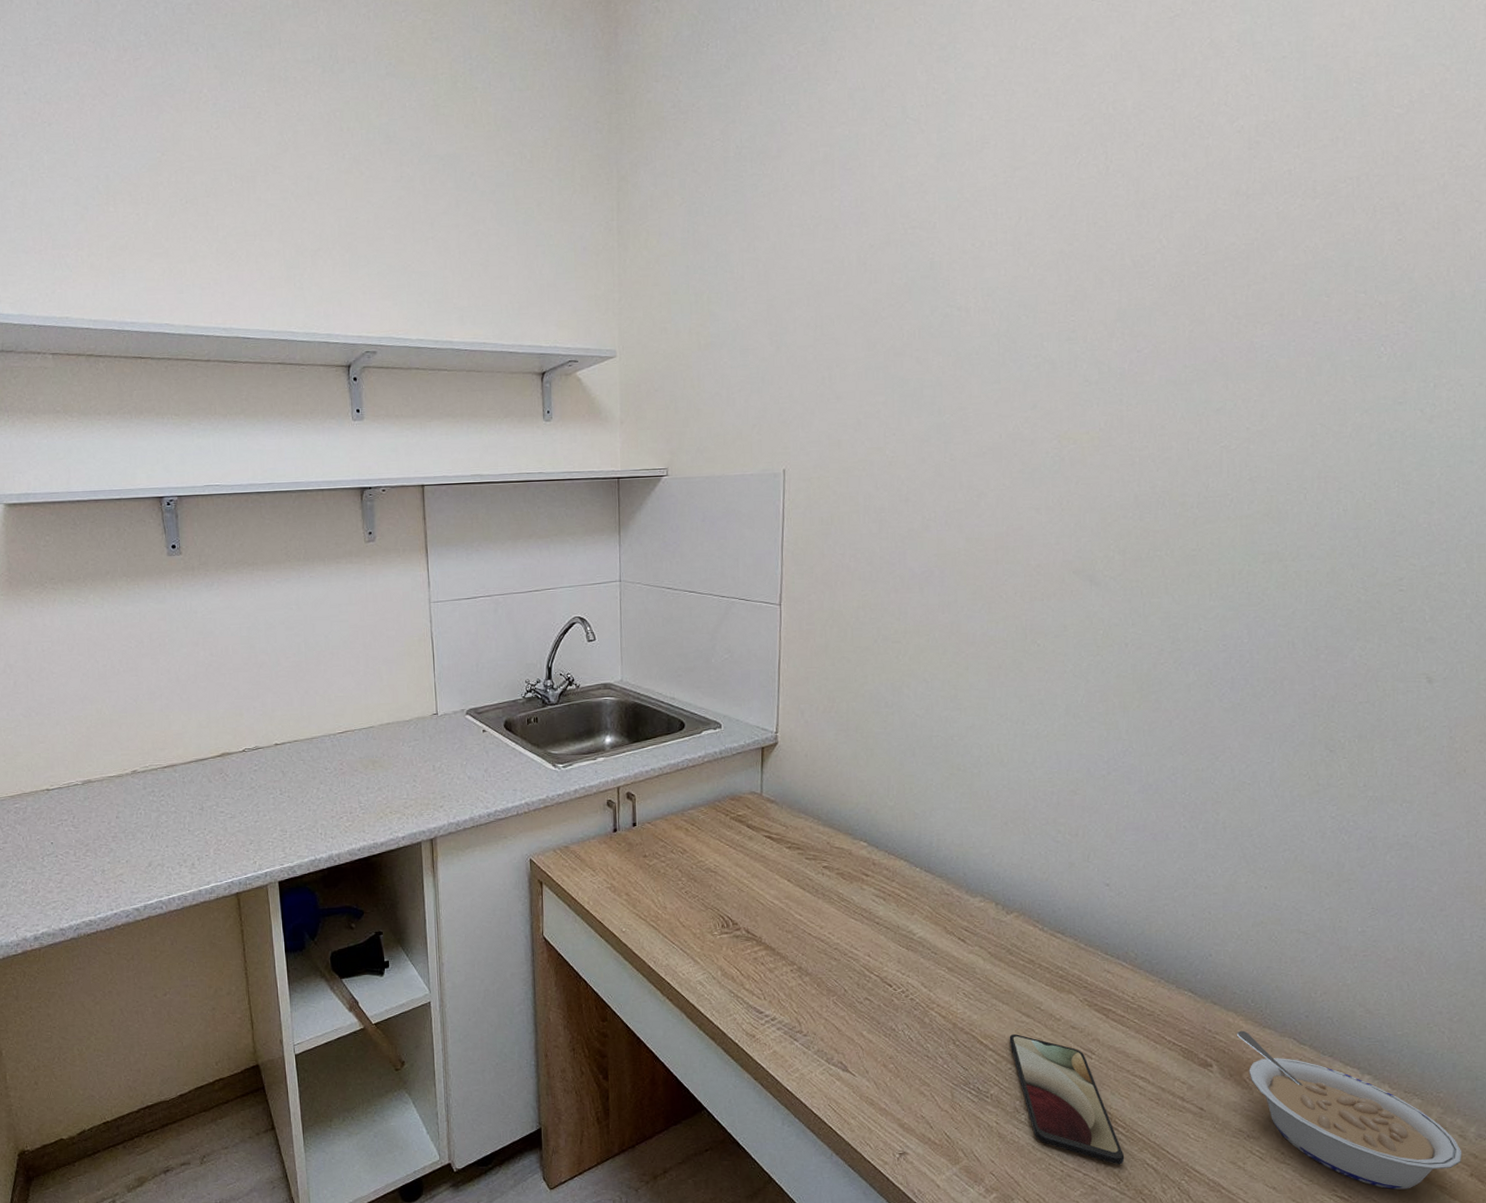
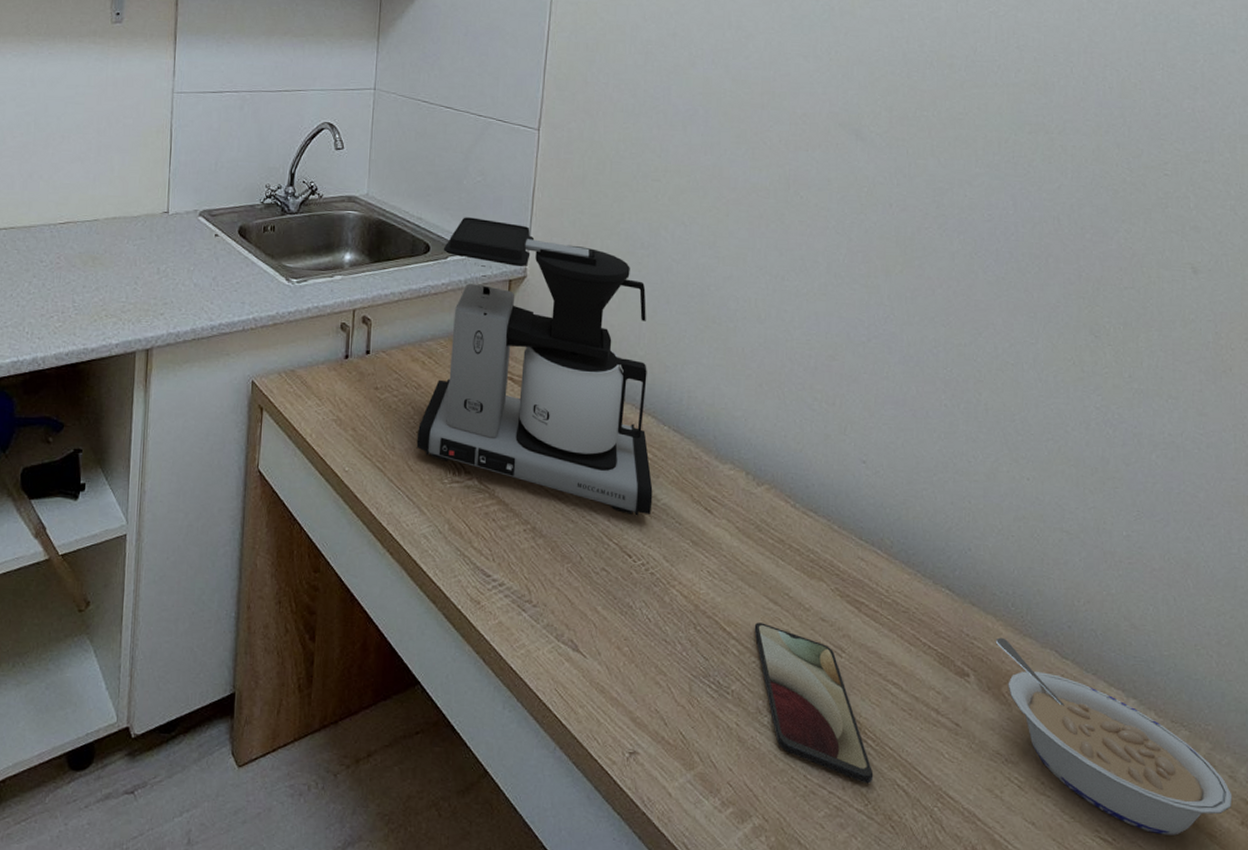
coffee maker: none [686,693,909,950] -> present [416,217,653,516]

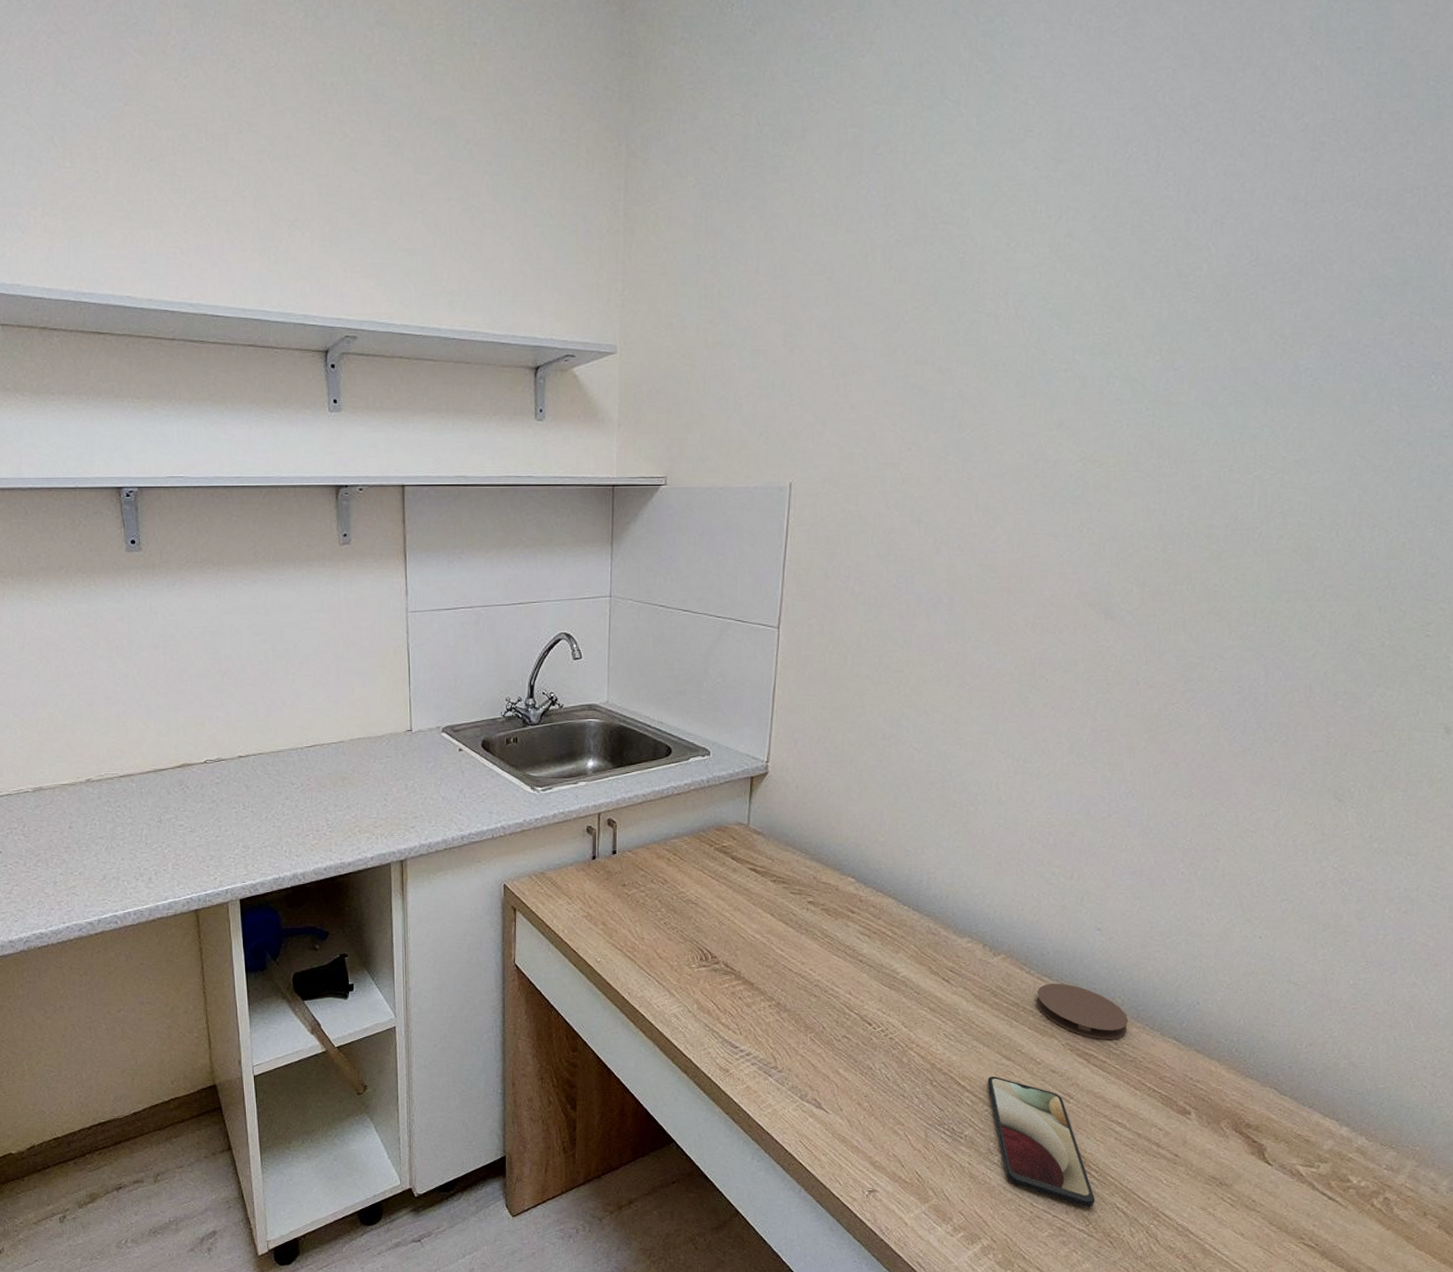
coffee maker: present [416,217,653,516] -> none [664,718,893,989]
coaster: none [802,519,899,587] -> present [1036,983,1128,1040]
legume: present [995,637,1233,836] -> none [1217,1079,1433,1239]

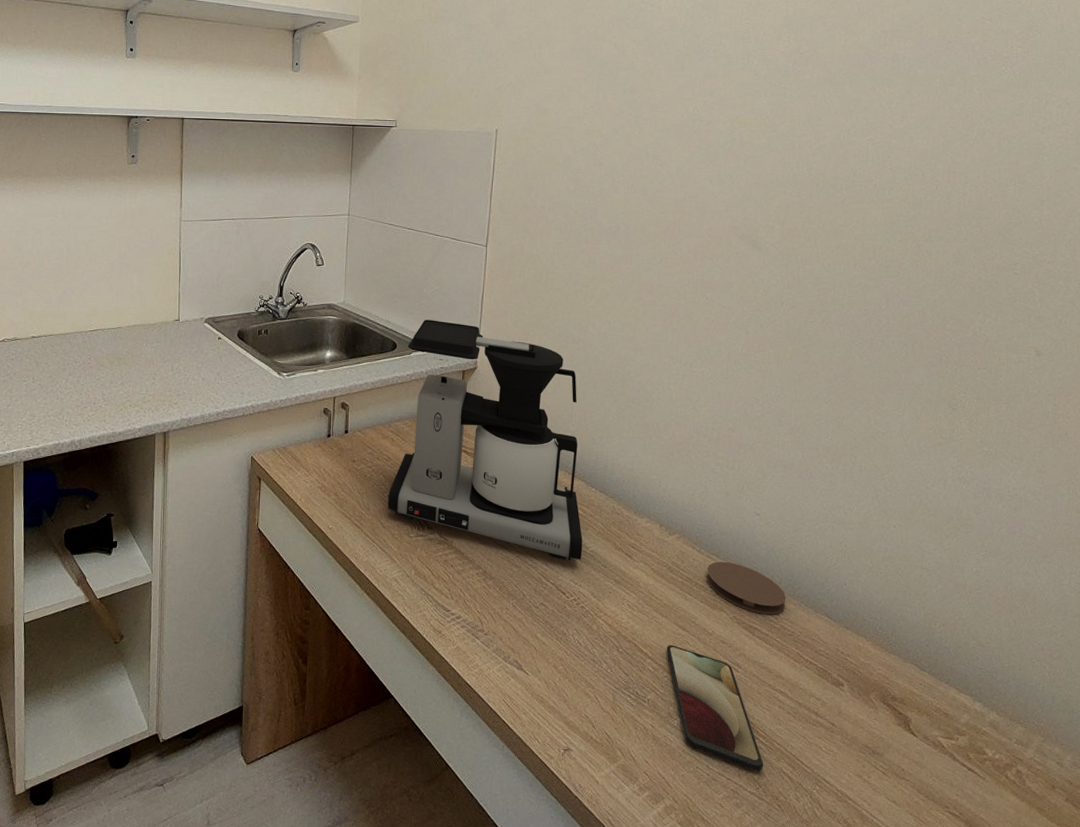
coffee maker: none [664,718,893,989] -> present [387,320,583,561]

